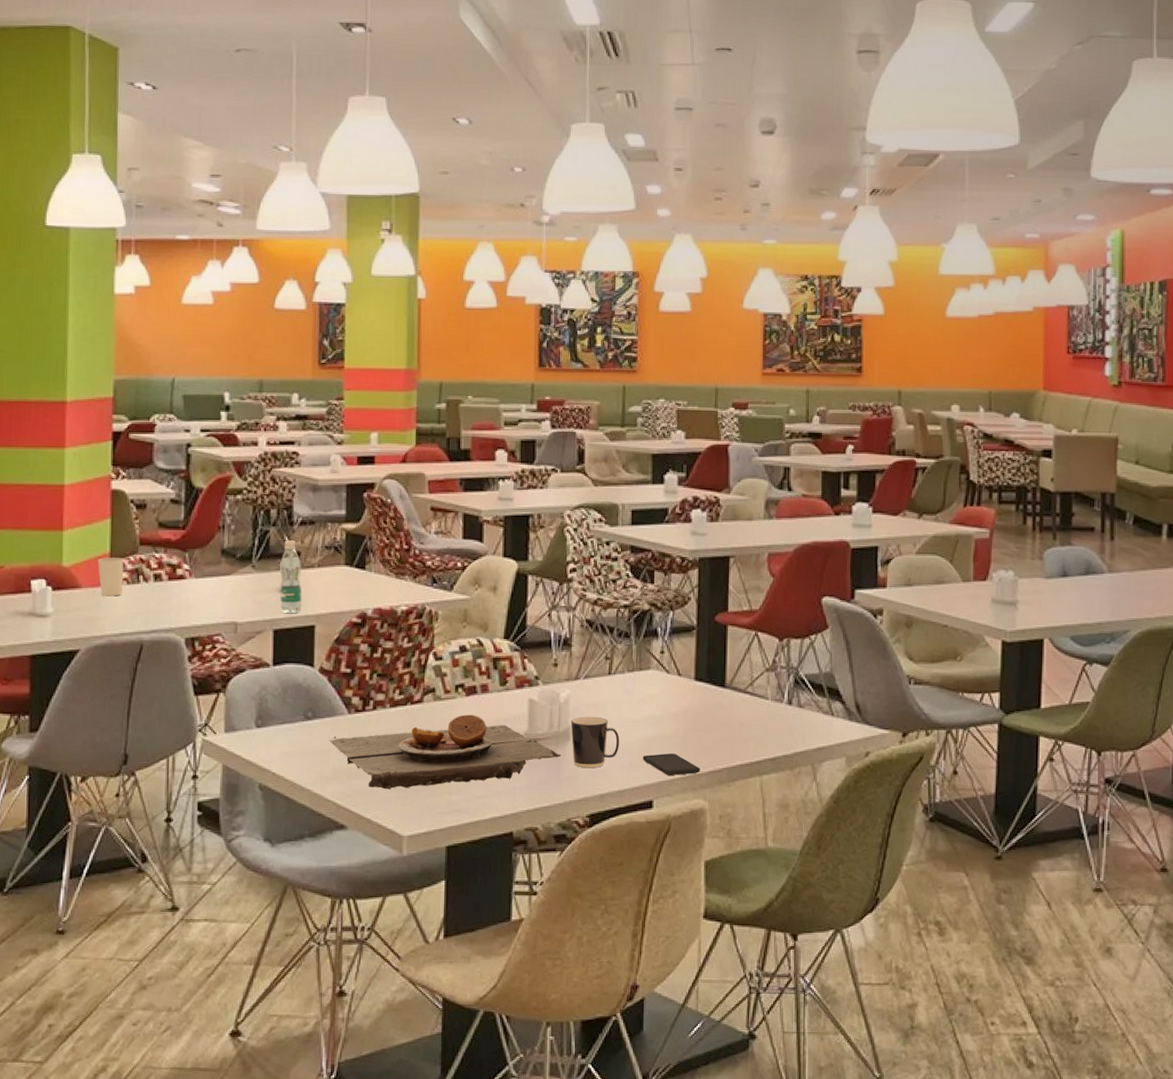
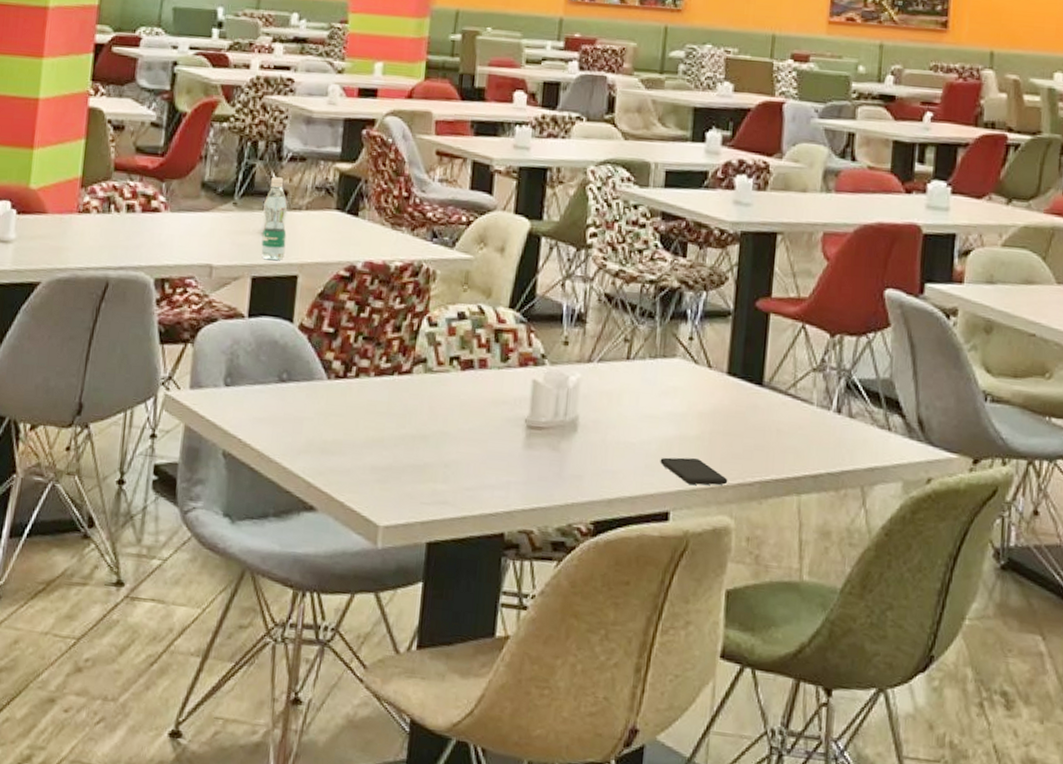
cup: present [98,558,124,596] -> none [67,182,95,226]
plate: present [329,714,562,790] -> none [303,391,567,471]
mug: present [570,716,620,768] -> none [578,406,635,468]

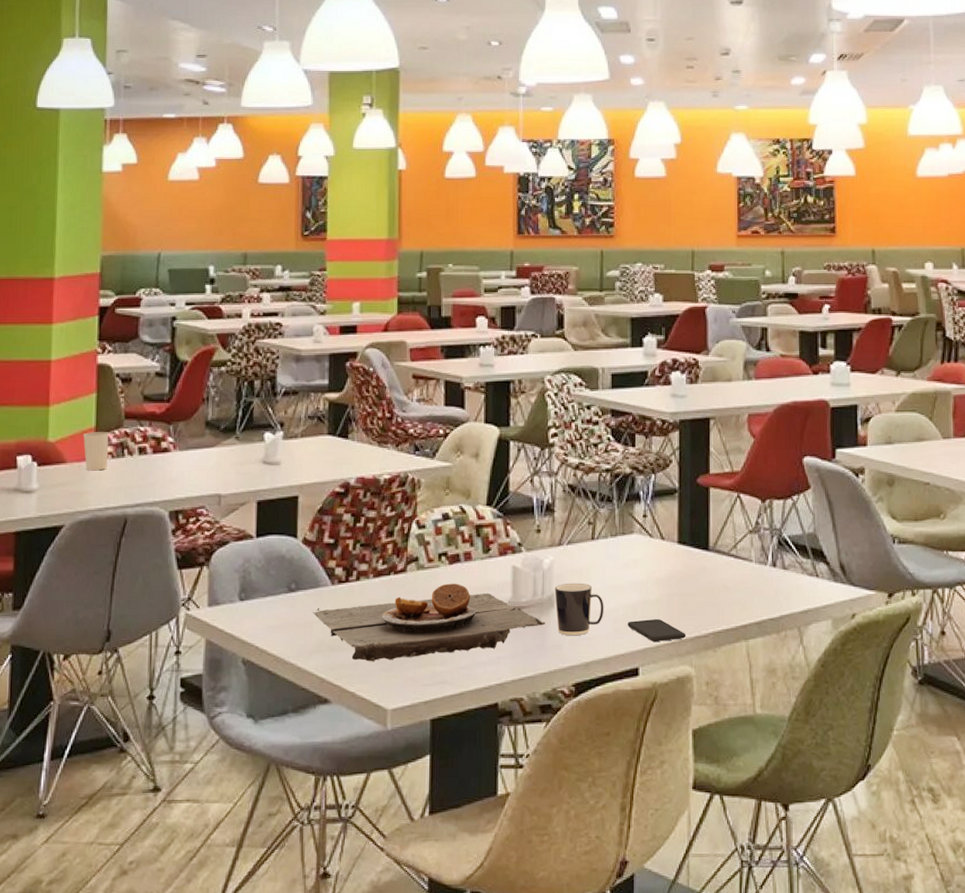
cup: none [67,182,95,226] -> present [83,432,109,471]
bottle: present [261,177,288,261] -> none [263,411,285,485]
plate: none [303,391,567,471] -> present [312,583,546,662]
mug: none [578,406,635,468] -> present [554,582,604,636]

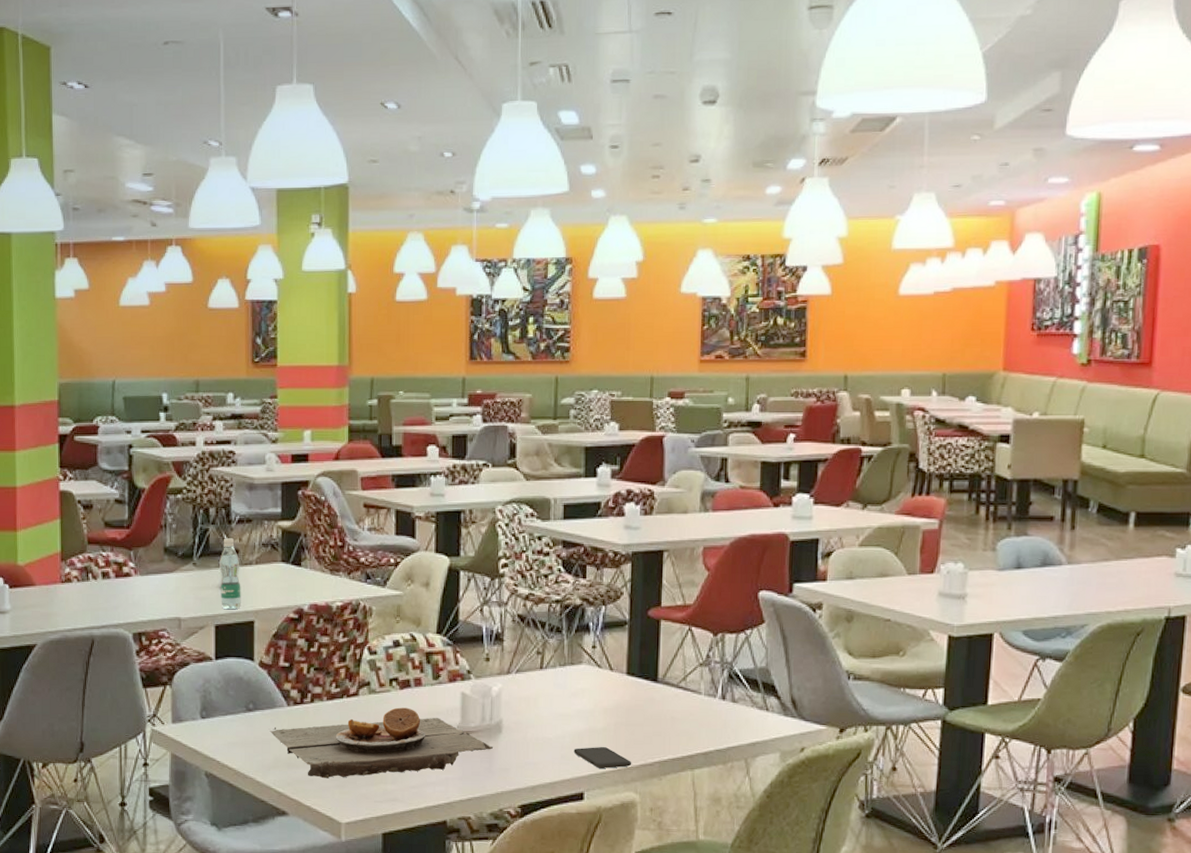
cup: present [83,432,109,471] -> none [50,556,74,594]
bottle: none [263,411,285,485] -> present [219,538,241,610]
mug: present [554,582,604,636] -> none [502,710,551,761]

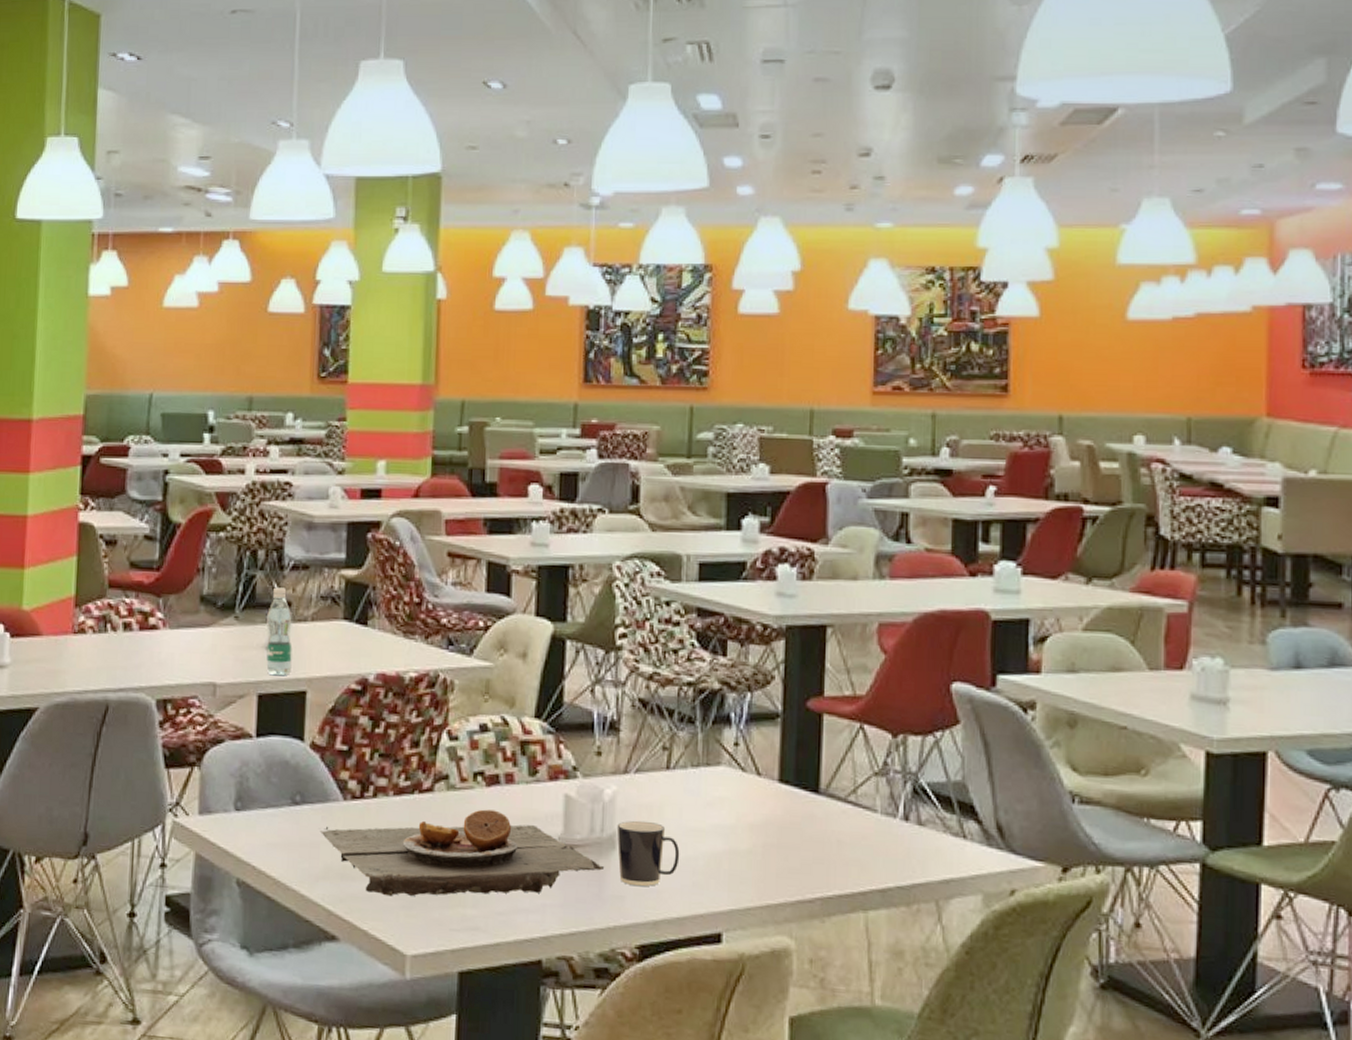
mug: none [502,710,551,761] -> present [616,820,680,887]
mobile phone: present [573,747,632,768] -> none [709,874,786,903]

